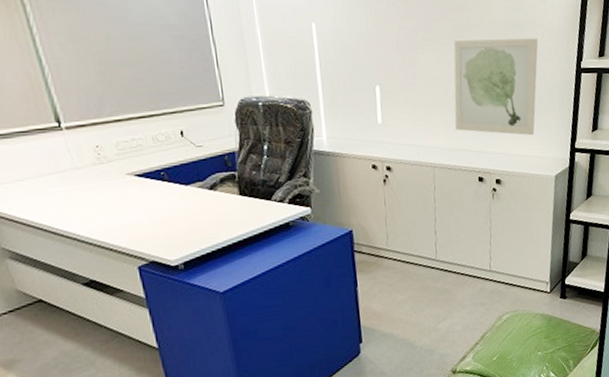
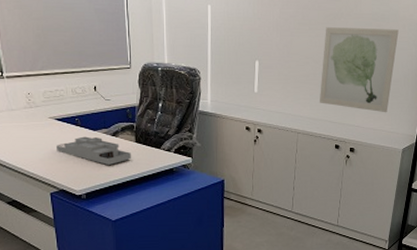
desk organizer: none [140,193,236,227] -> present [57,136,131,166]

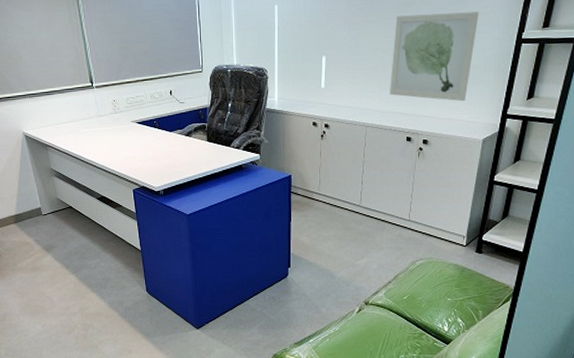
desk organizer: present [57,136,131,166] -> none [138,137,203,164]

